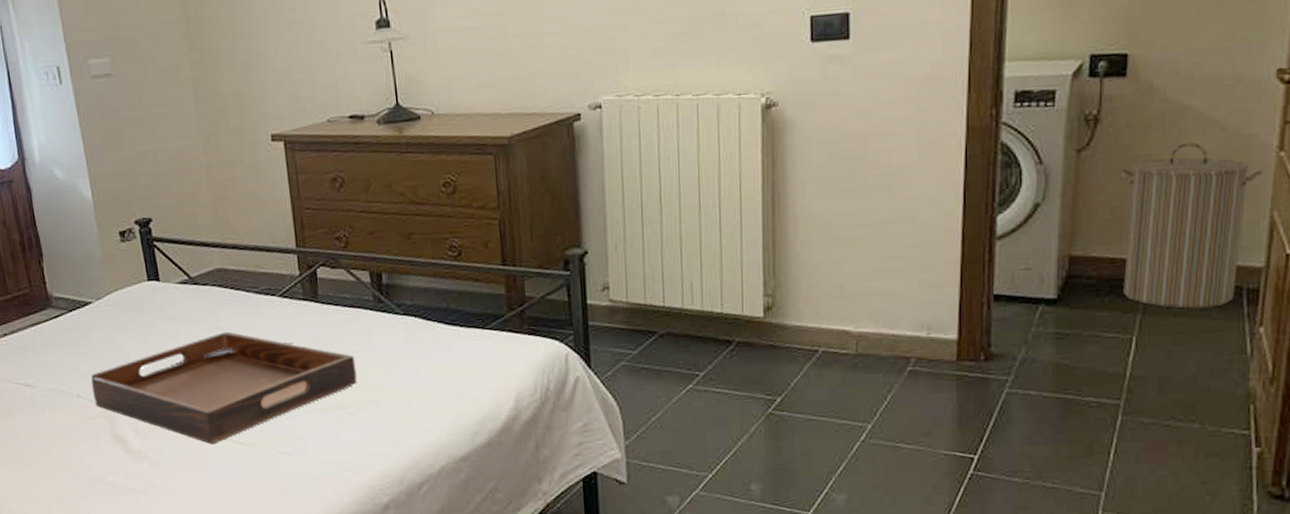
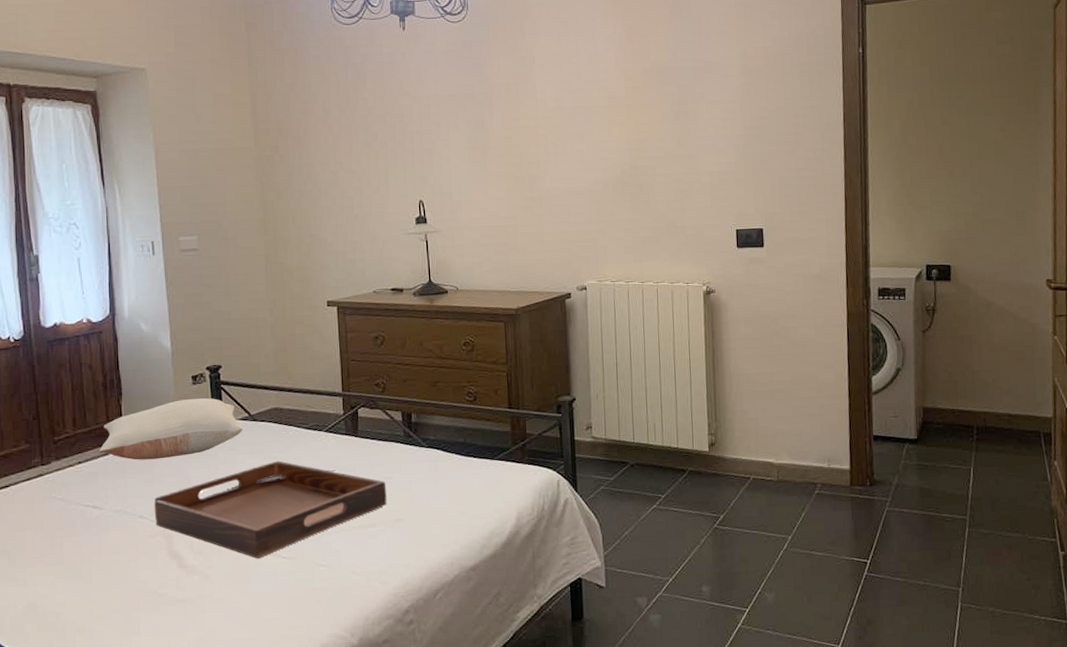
pillow: none [24,258,184,332] -> present [98,398,243,460]
laundry hamper: present [1120,142,1264,309] -> none [952,328,1045,447]

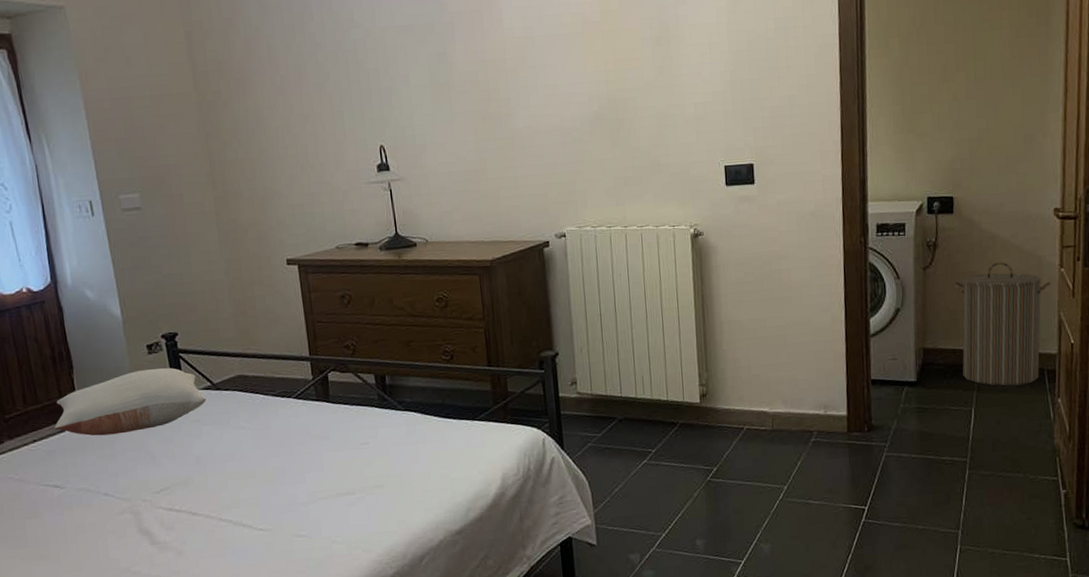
serving tray: present [154,461,387,559] -> none [118,430,365,532]
laundry hamper: none [952,328,1045,447] -> present [954,262,1051,386]

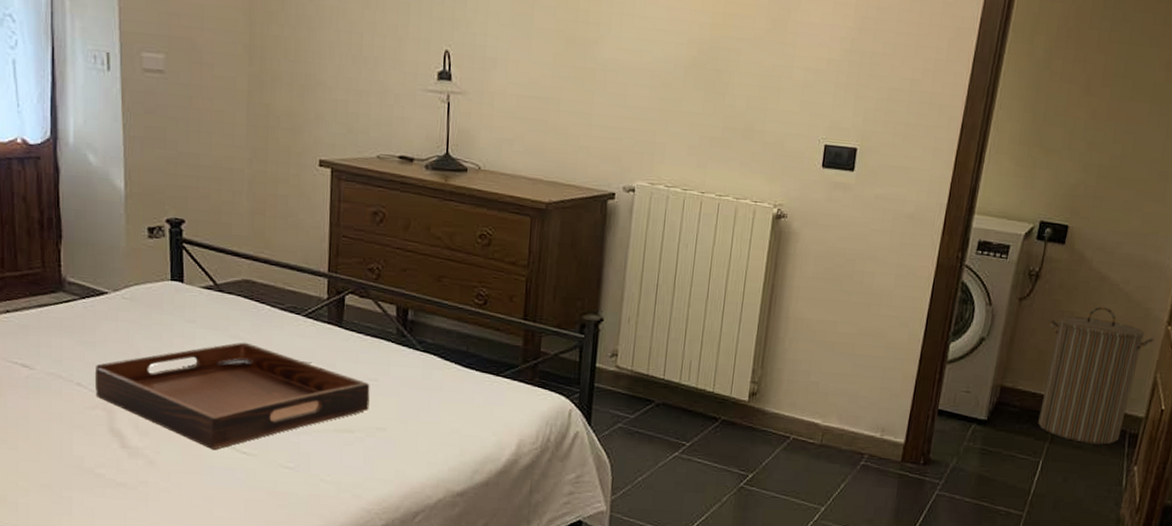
pillow: present [53,368,207,436] -> none [30,254,206,321]
serving tray: none [118,430,365,532] -> present [94,342,370,450]

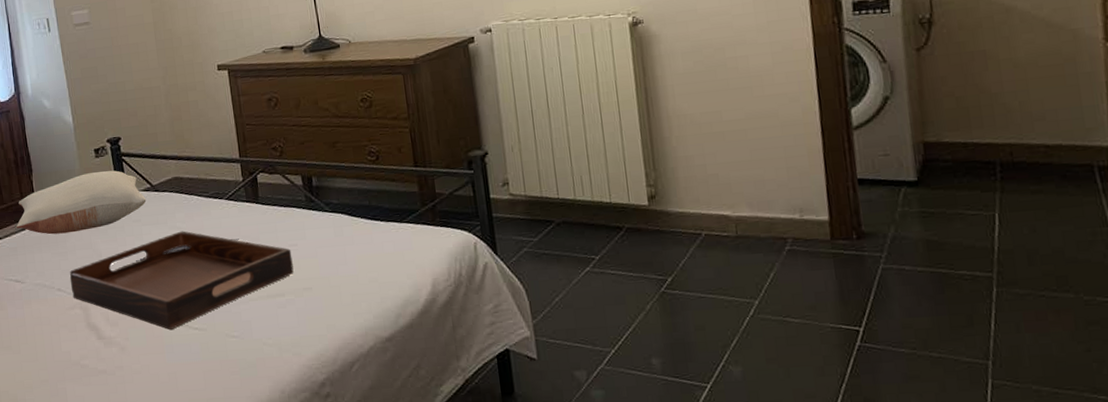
pillow: none [30,254,206,321] -> present [16,170,147,235]
laundry hamper: present [1038,307,1154,445] -> none [958,38,1094,186]

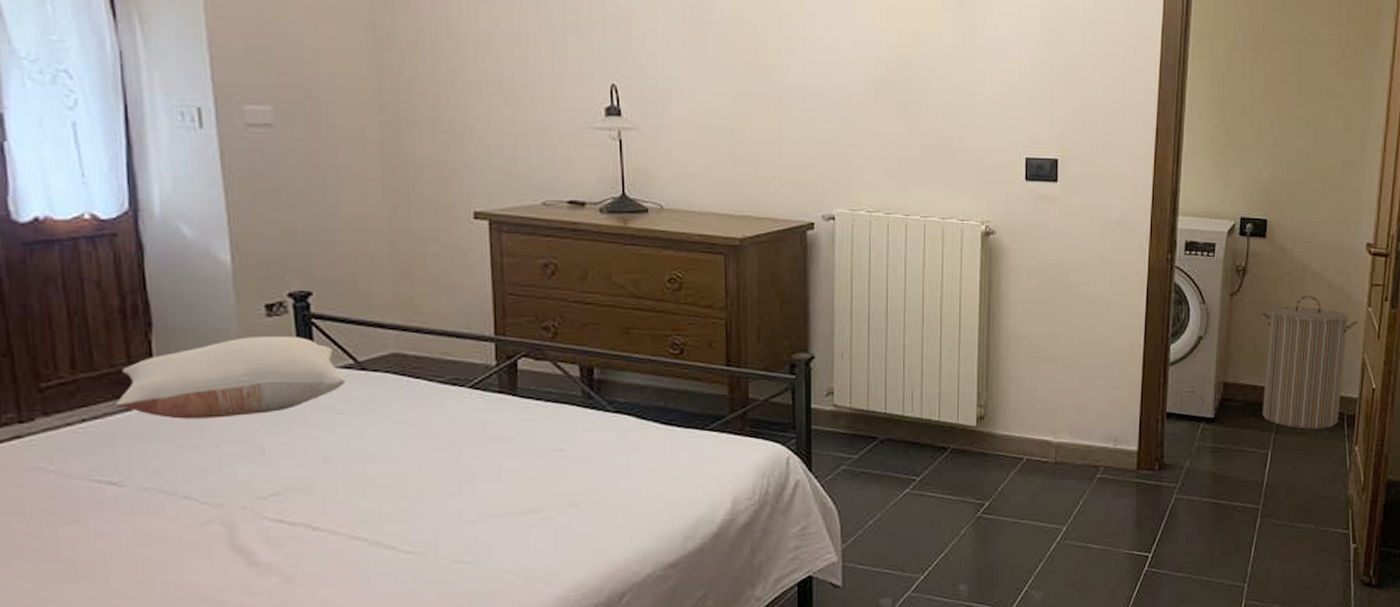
serving tray: present [69,231,294,330] -> none [206,424,557,554]
laundry hamper: none [958,38,1094,186] -> present [1260,295,1358,430]

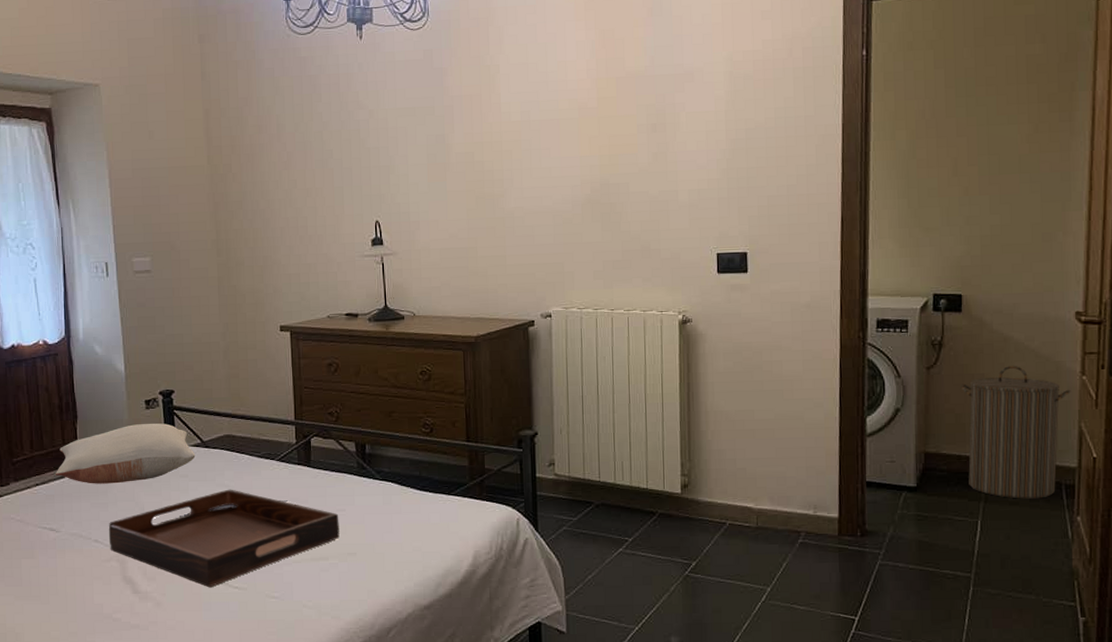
serving tray: none [206,424,557,554] -> present [108,489,340,588]

